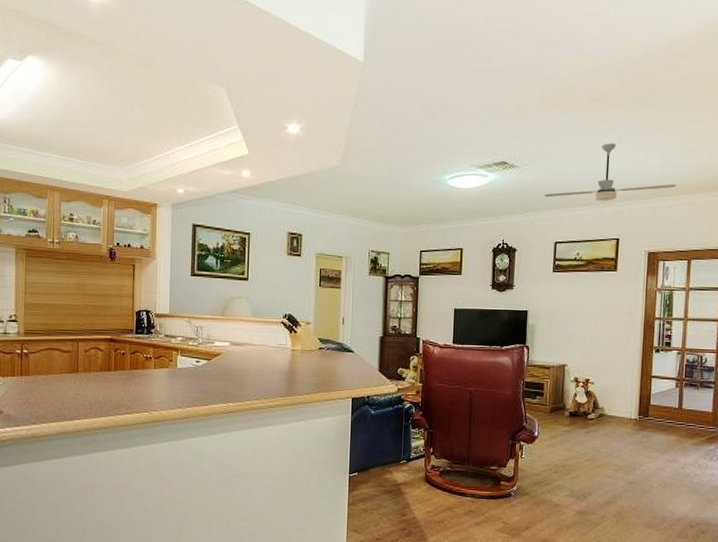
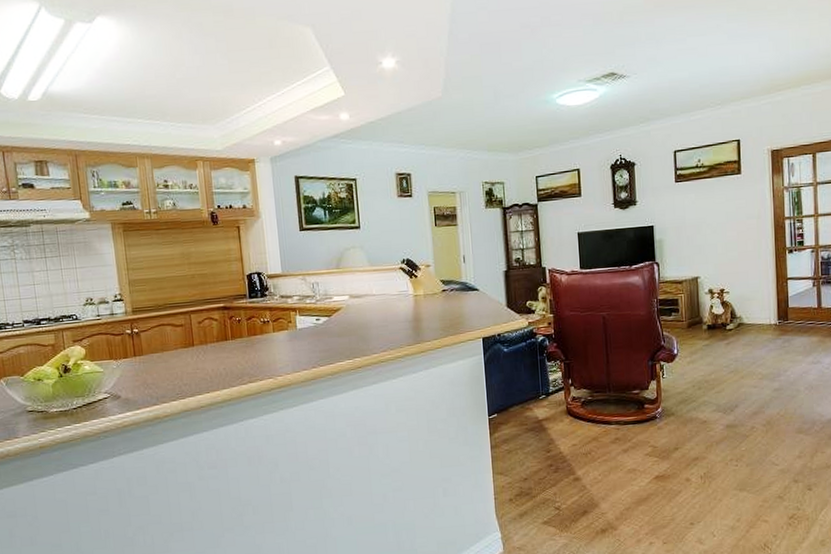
ceiling fan: present [544,143,677,201] -> none [658,40,794,105]

